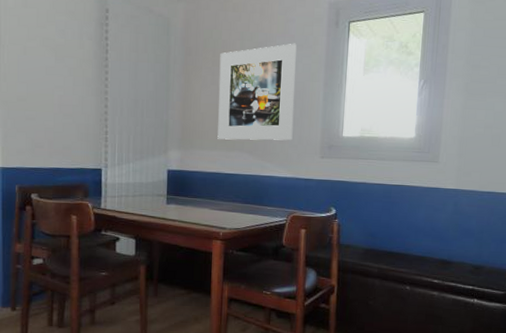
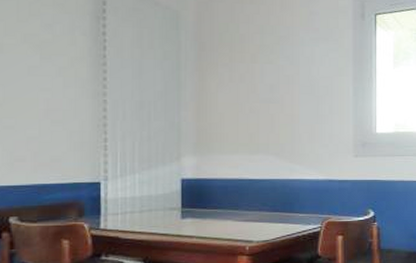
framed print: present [217,43,297,141] -> none [238,36,323,142]

